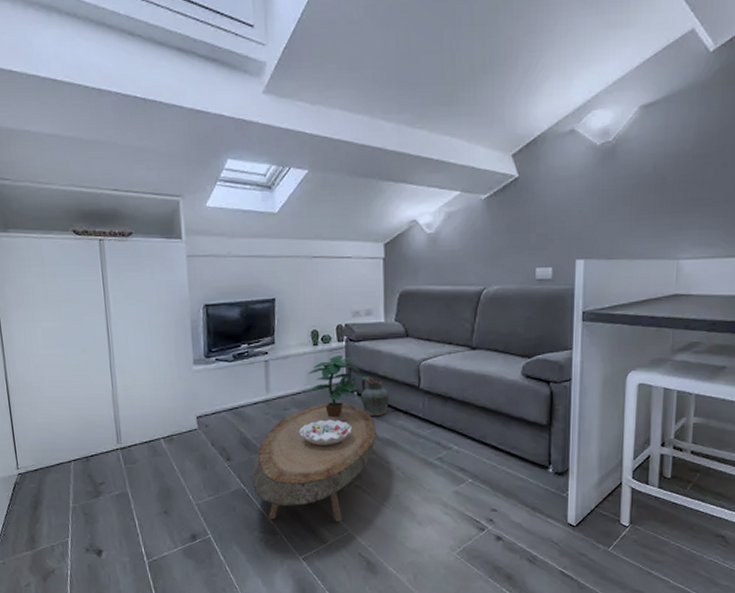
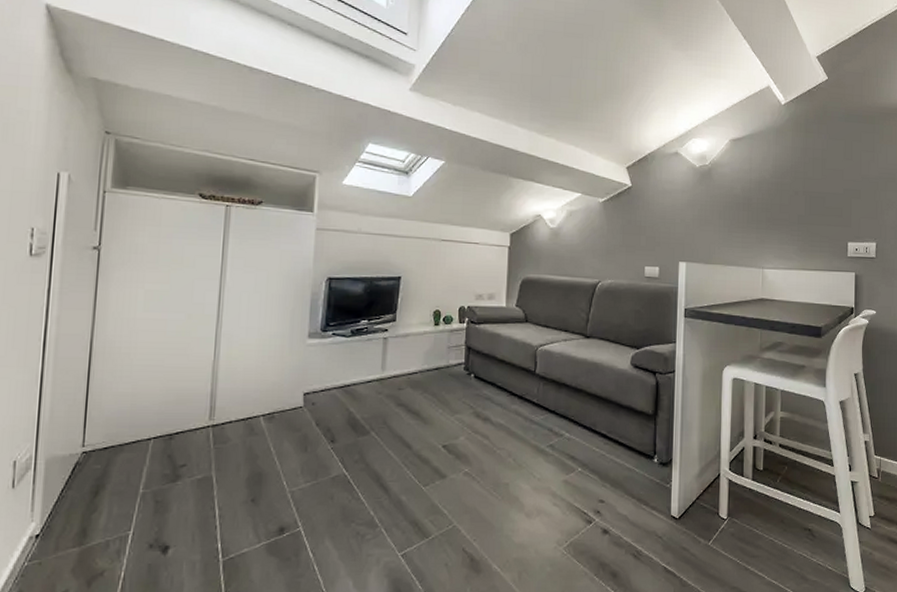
coffee table: present [252,403,376,521] -> none [356,385,490,512]
decorative bowl: present [298,419,352,445] -> none [411,401,466,429]
potted plant: present [308,355,370,418] -> none [425,337,488,400]
ceramic jug: present [360,376,390,417] -> none [477,359,506,401]

